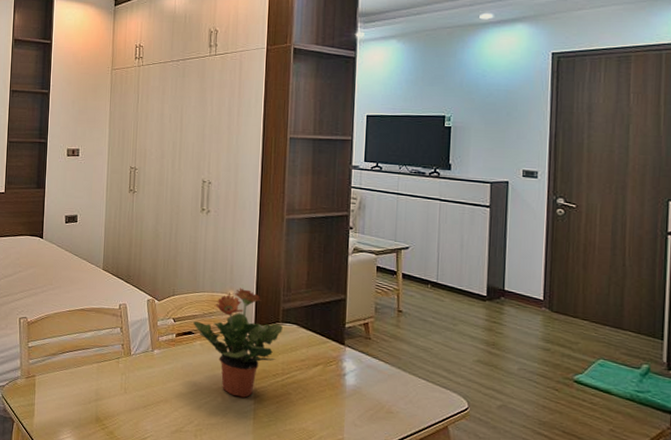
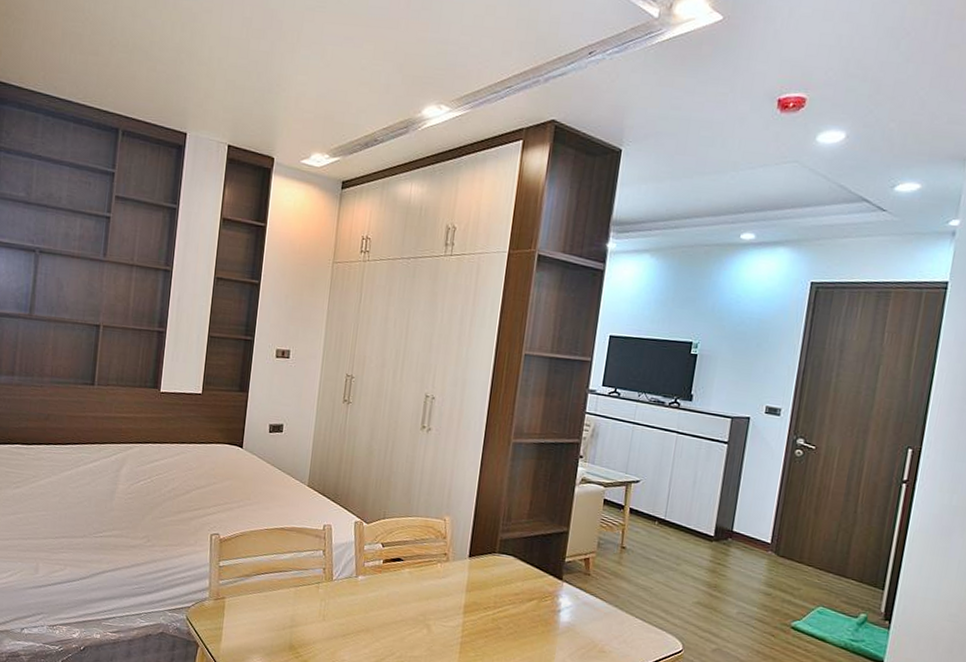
potted plant: present [193,288,283,398] -> none [403,514,499,630]

